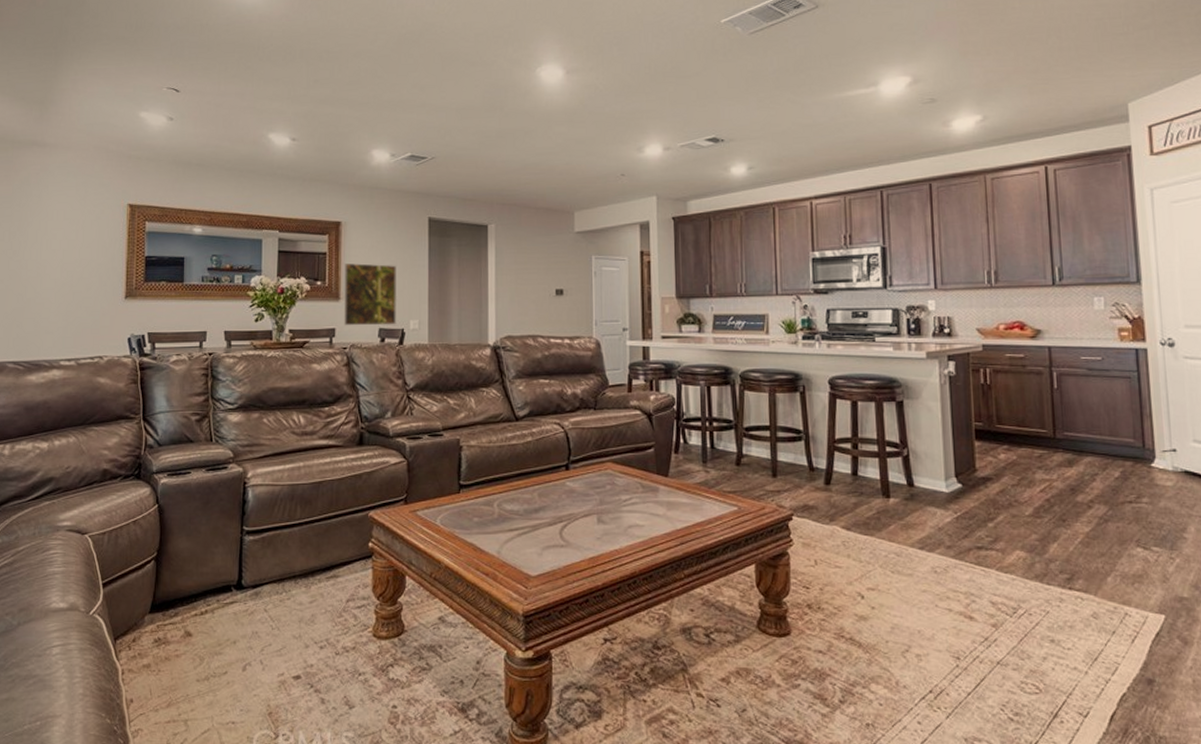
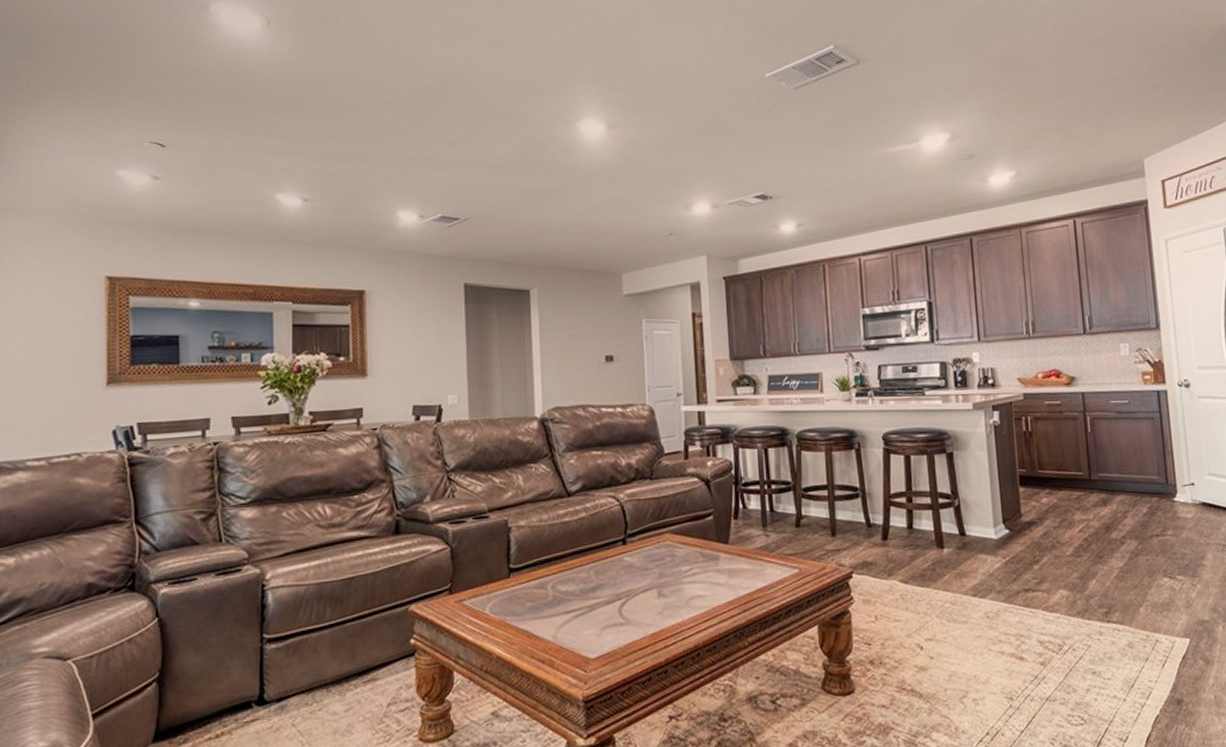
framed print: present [343,263,398,326] -> none [371,335,433,405]

